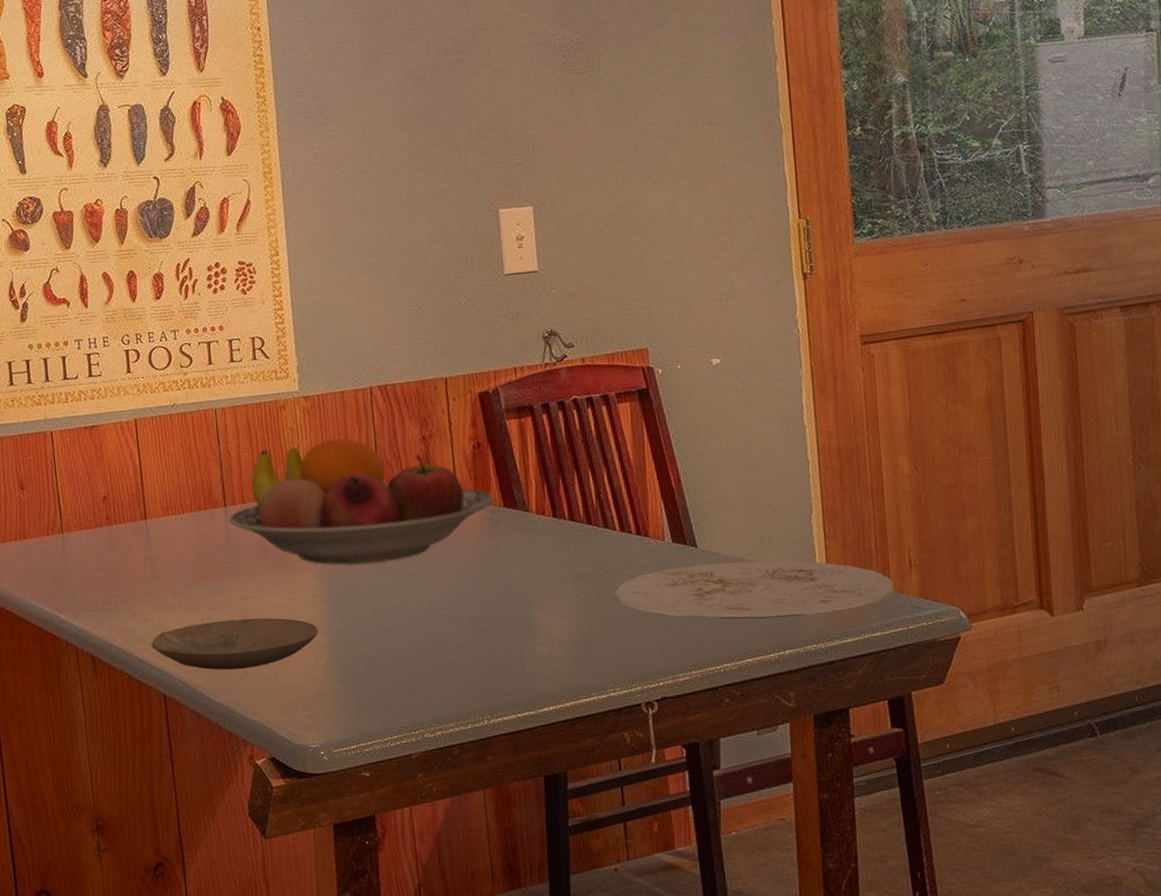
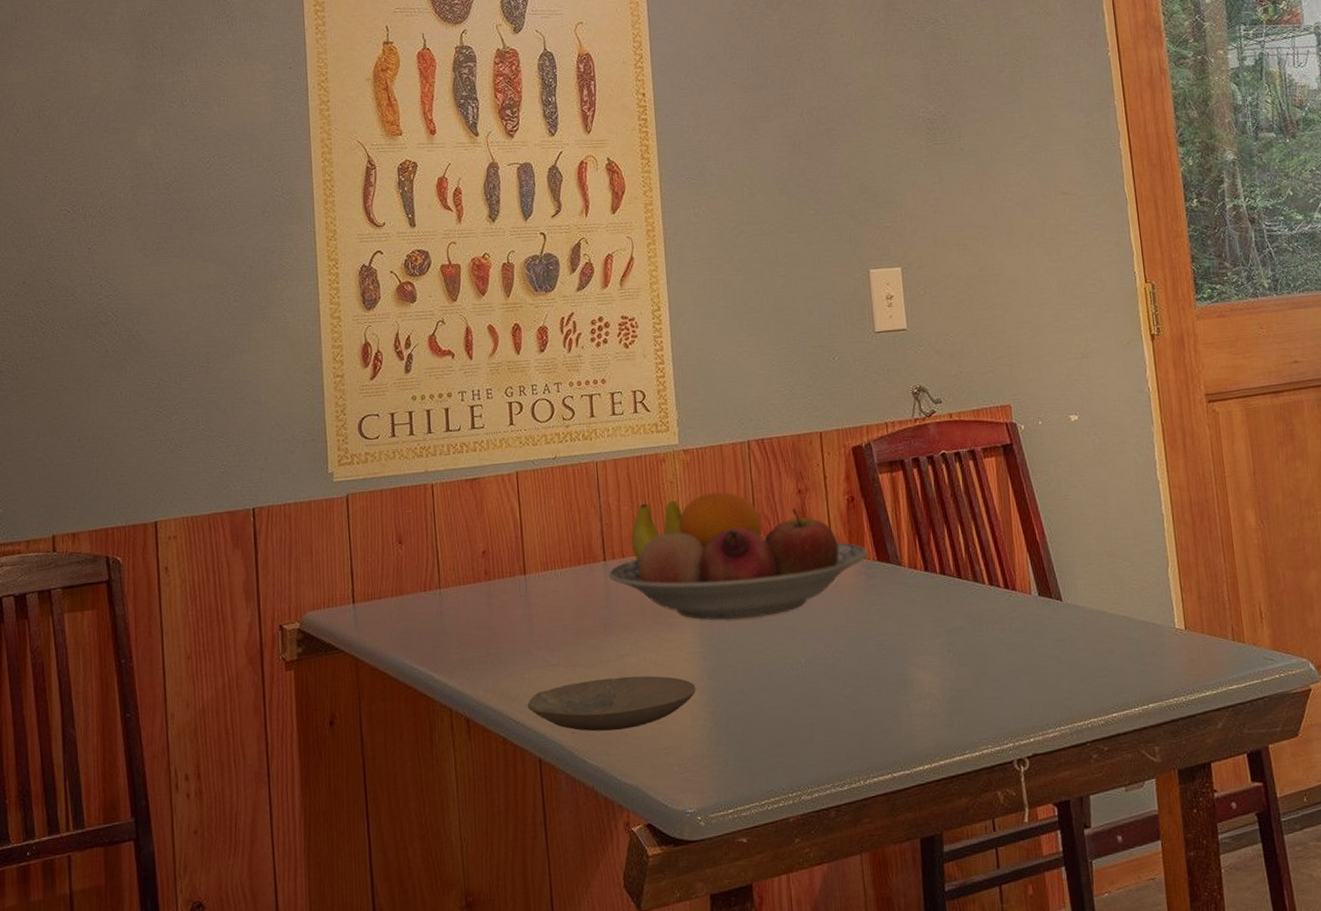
plate: present [614,560,894,620] -> none [984,613,1248,674]

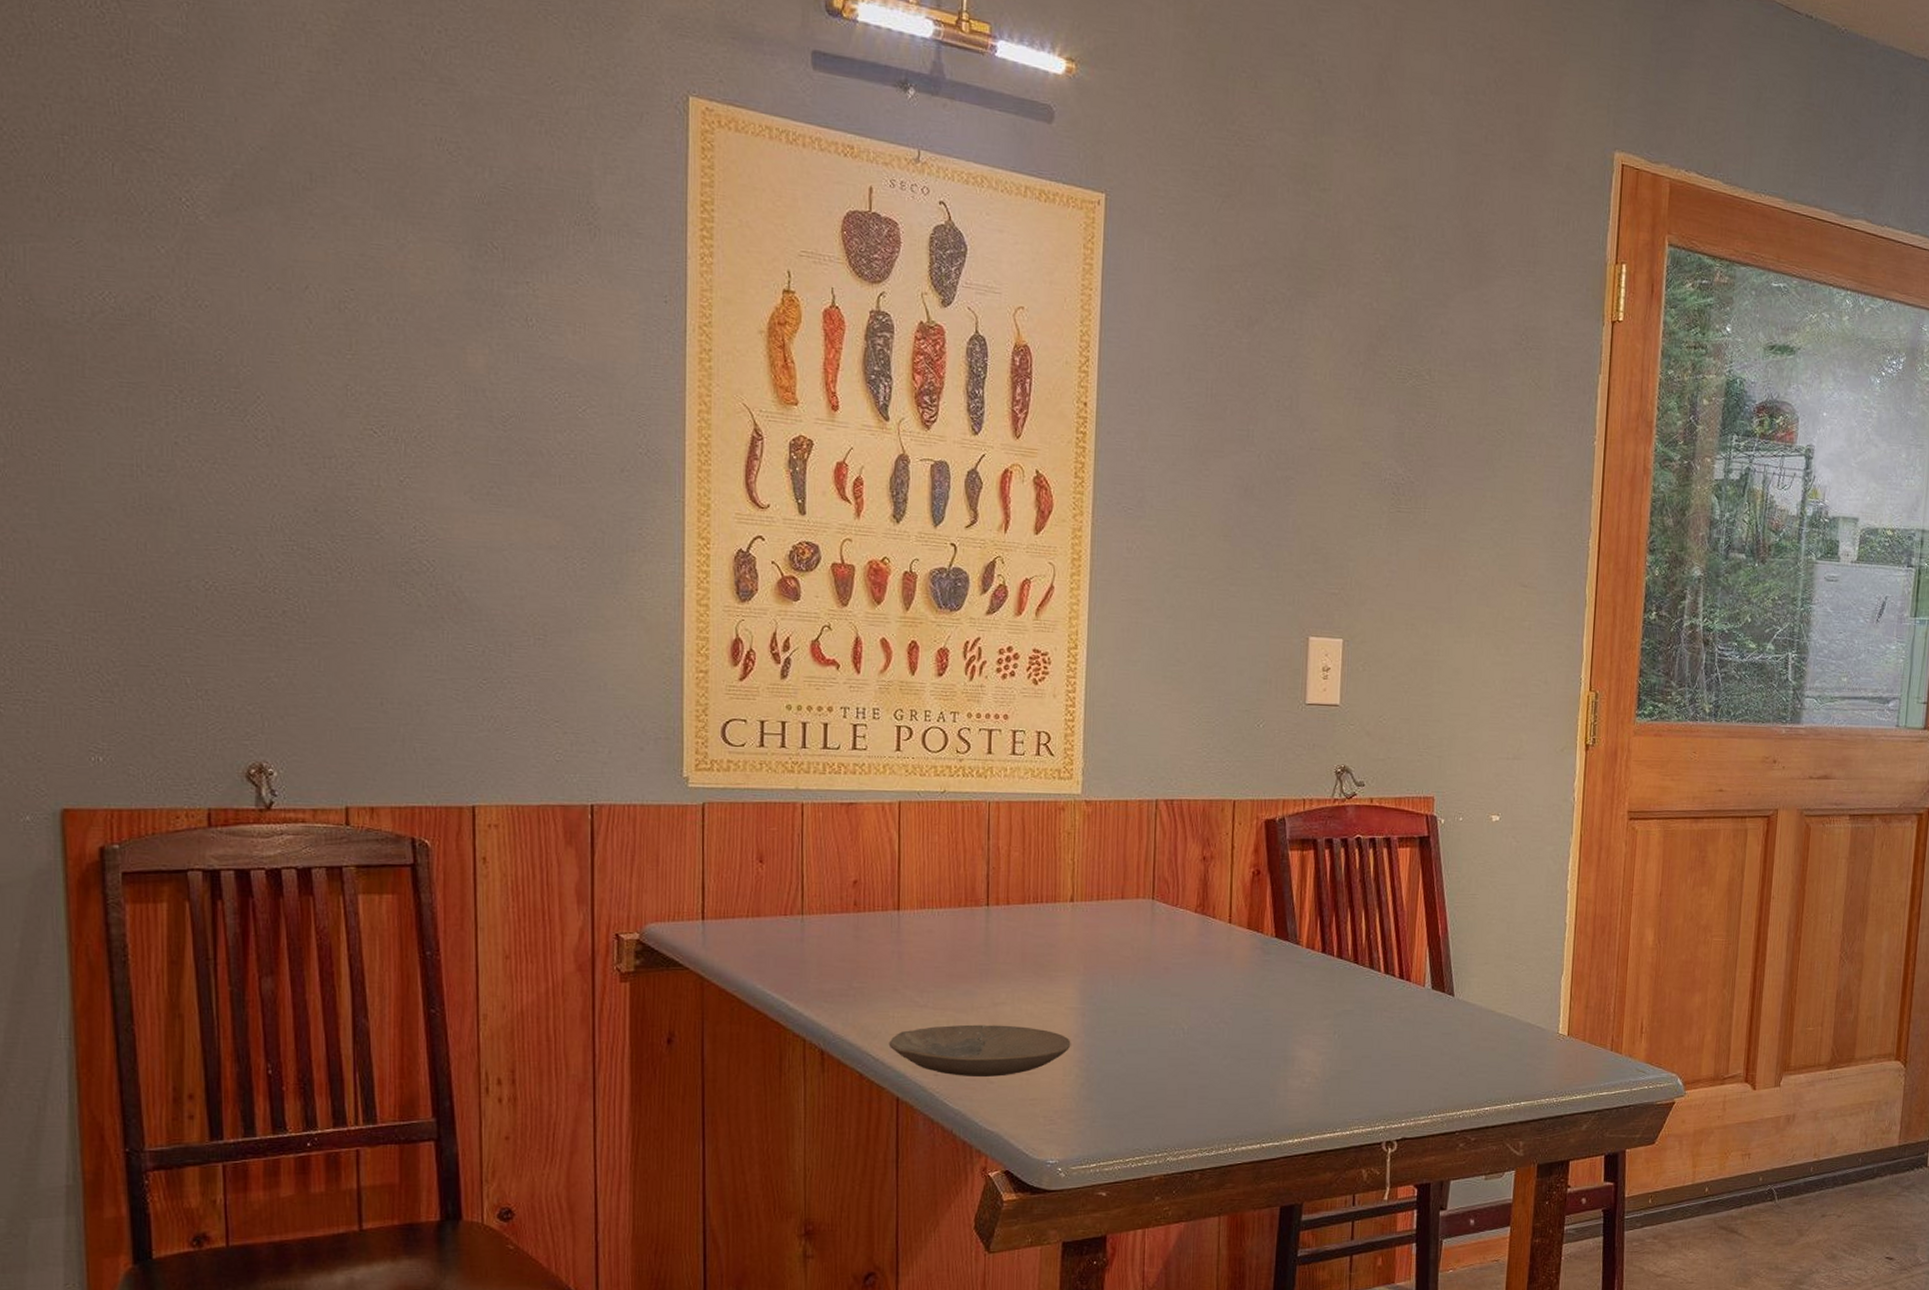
fruit bowl: present [608,491,868,621] -> none [990,848,1267,980]

